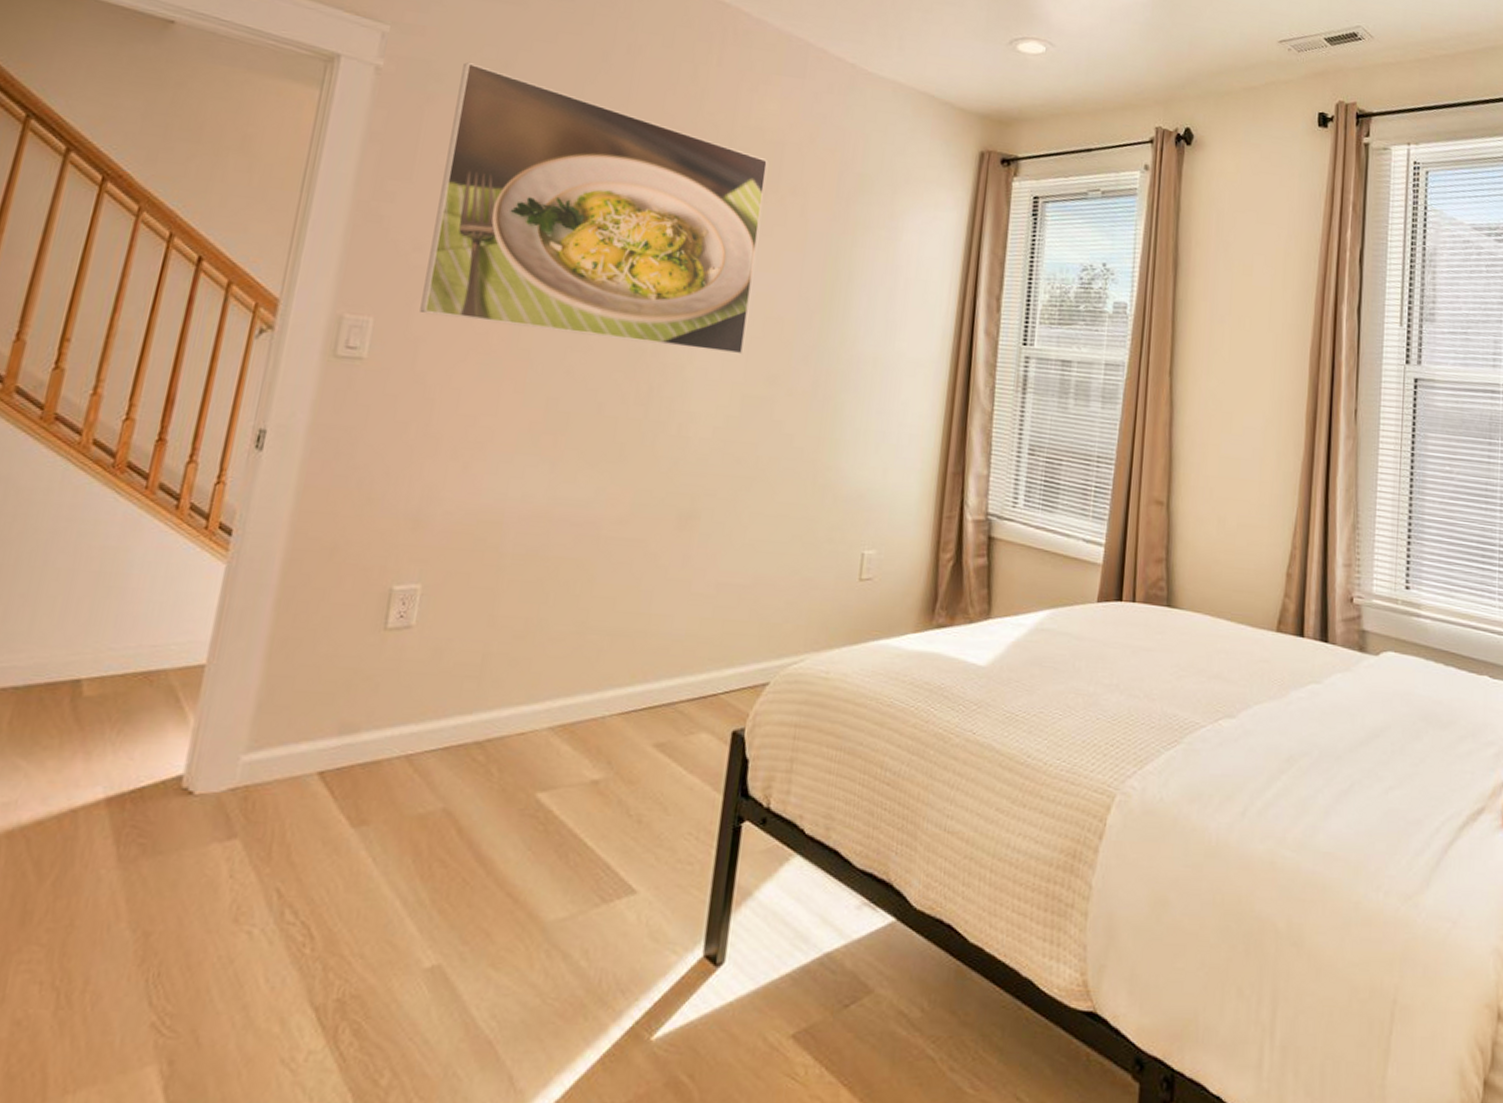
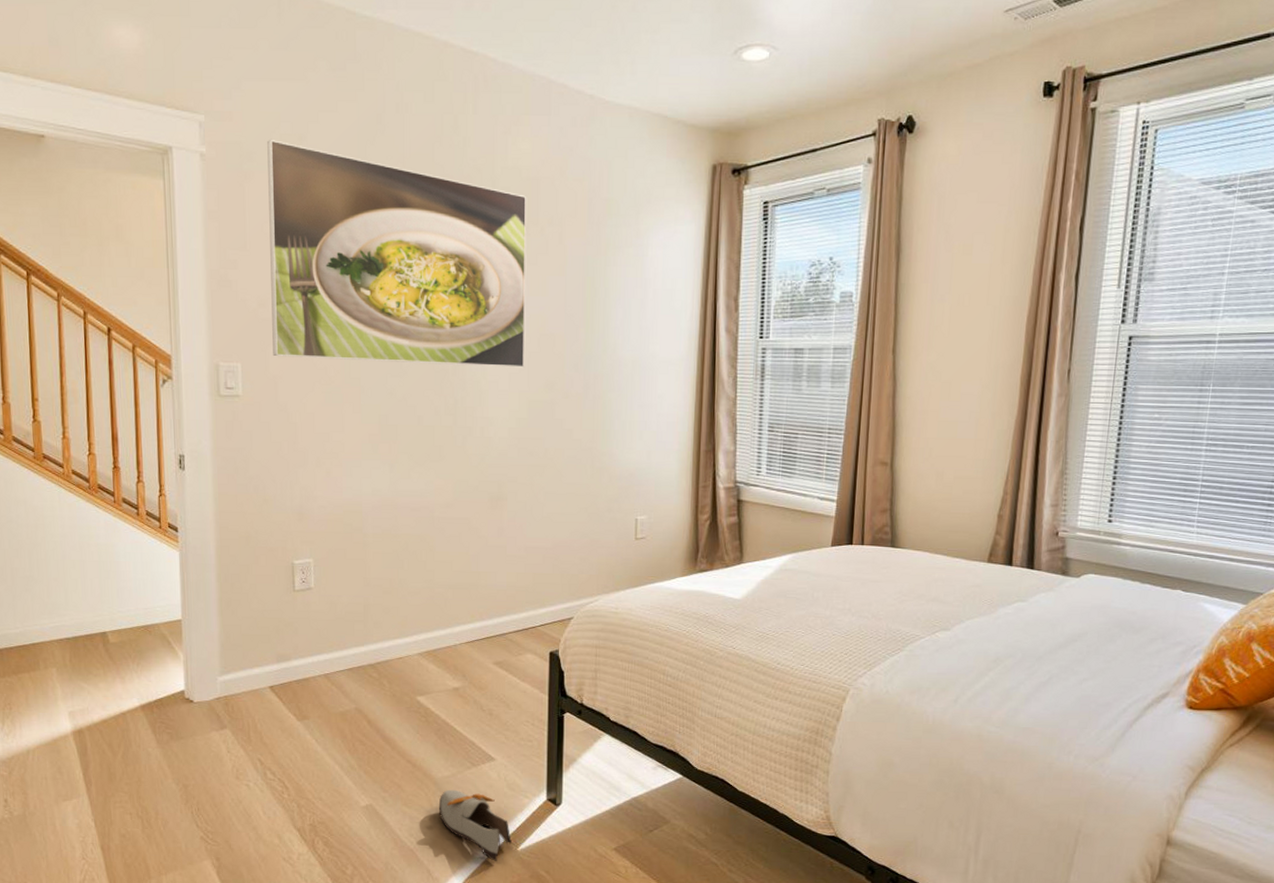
shoe: none [541,940,645,1059] -> present [438,789,512,861]

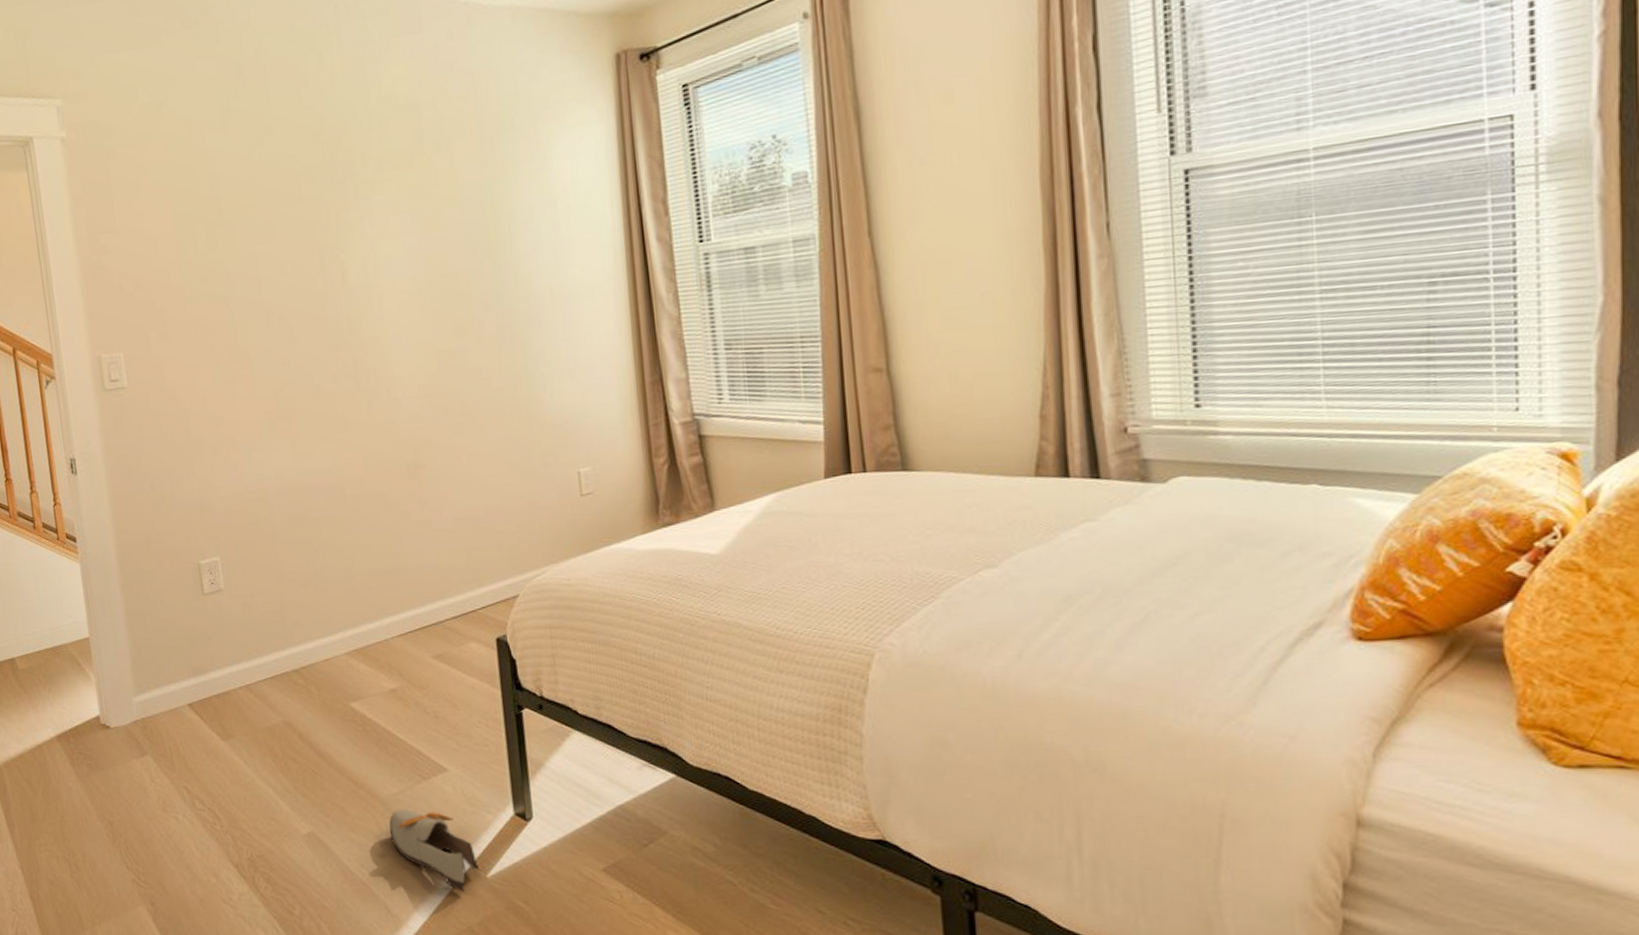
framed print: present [267,140,527,368] -> none [126,111,428,340]

